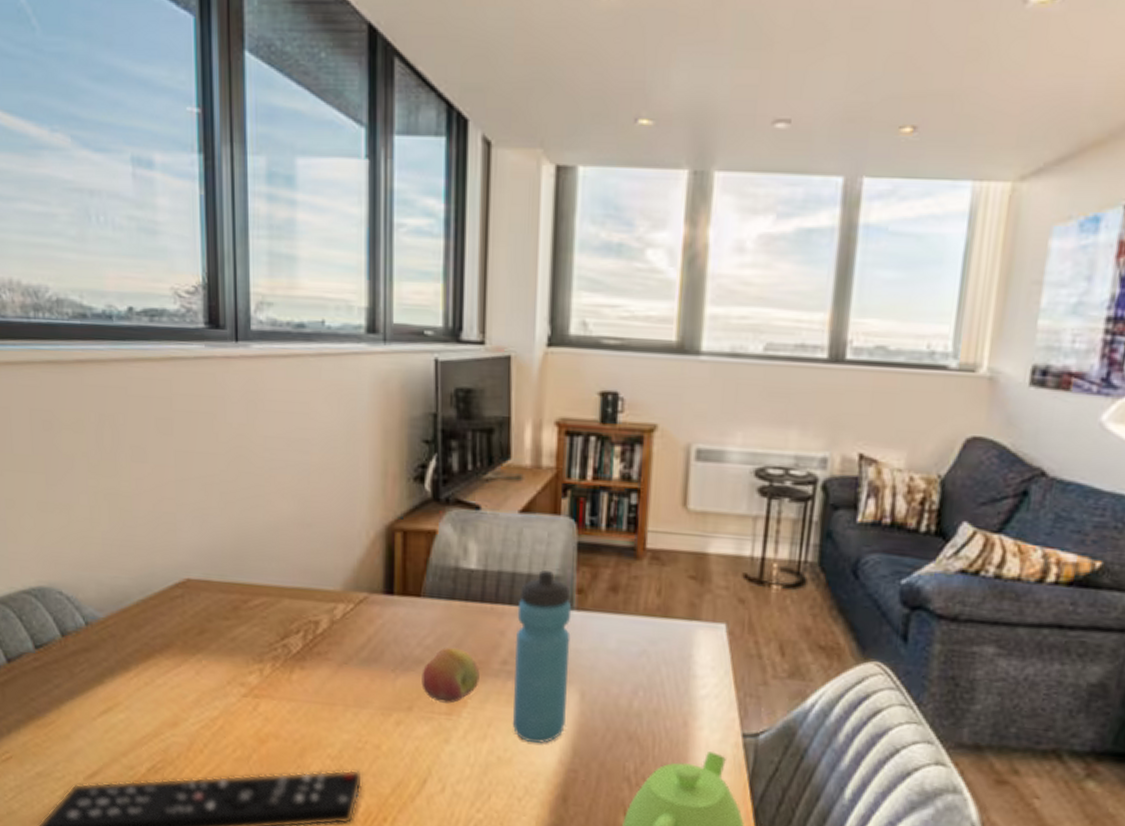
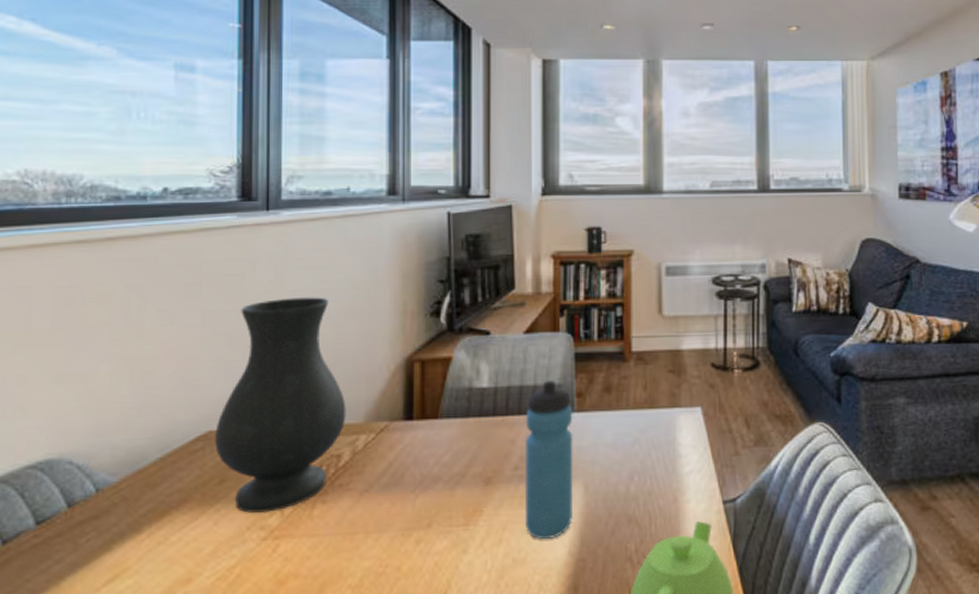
vase: none [193,444,324,670] -> present [215,297,346,513]
fruit: present [421,647,480,703] -> none [440,461,494,515]

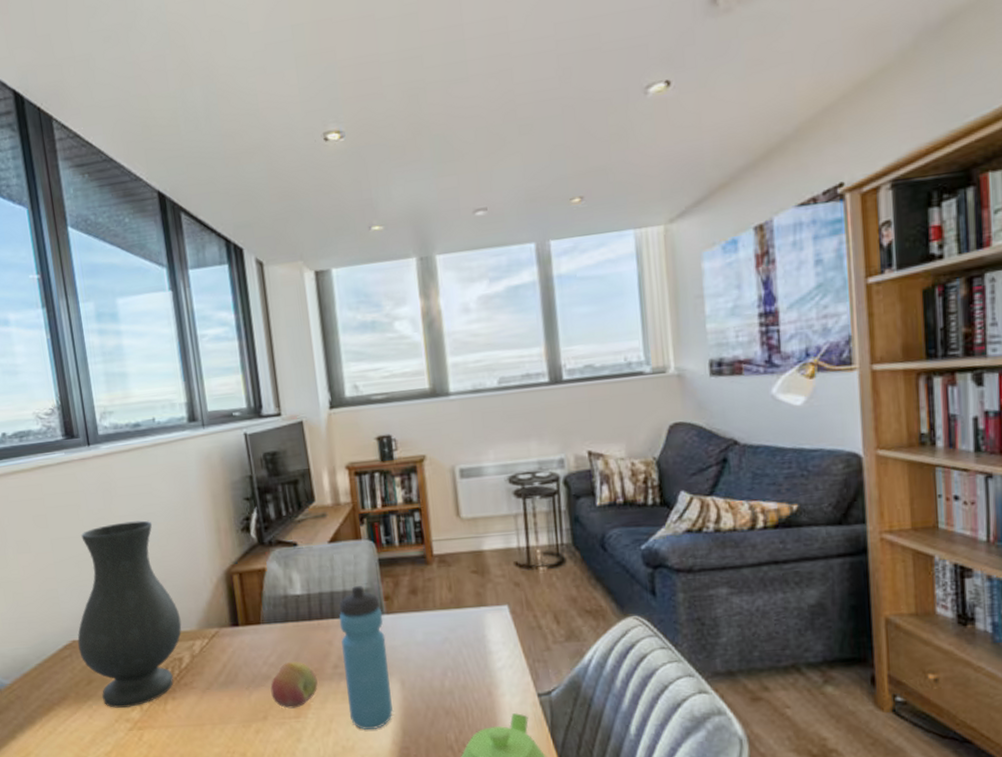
fruit: none [440,461,494,515] -> present [270,661,318,709]

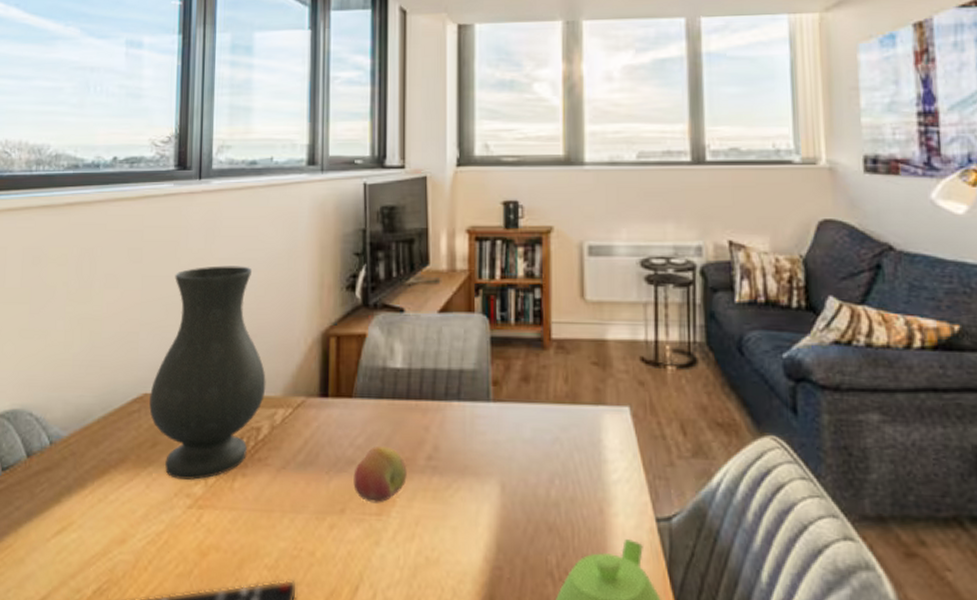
water bottle: present [339,586,394,730] -> none [438,365,489,540]

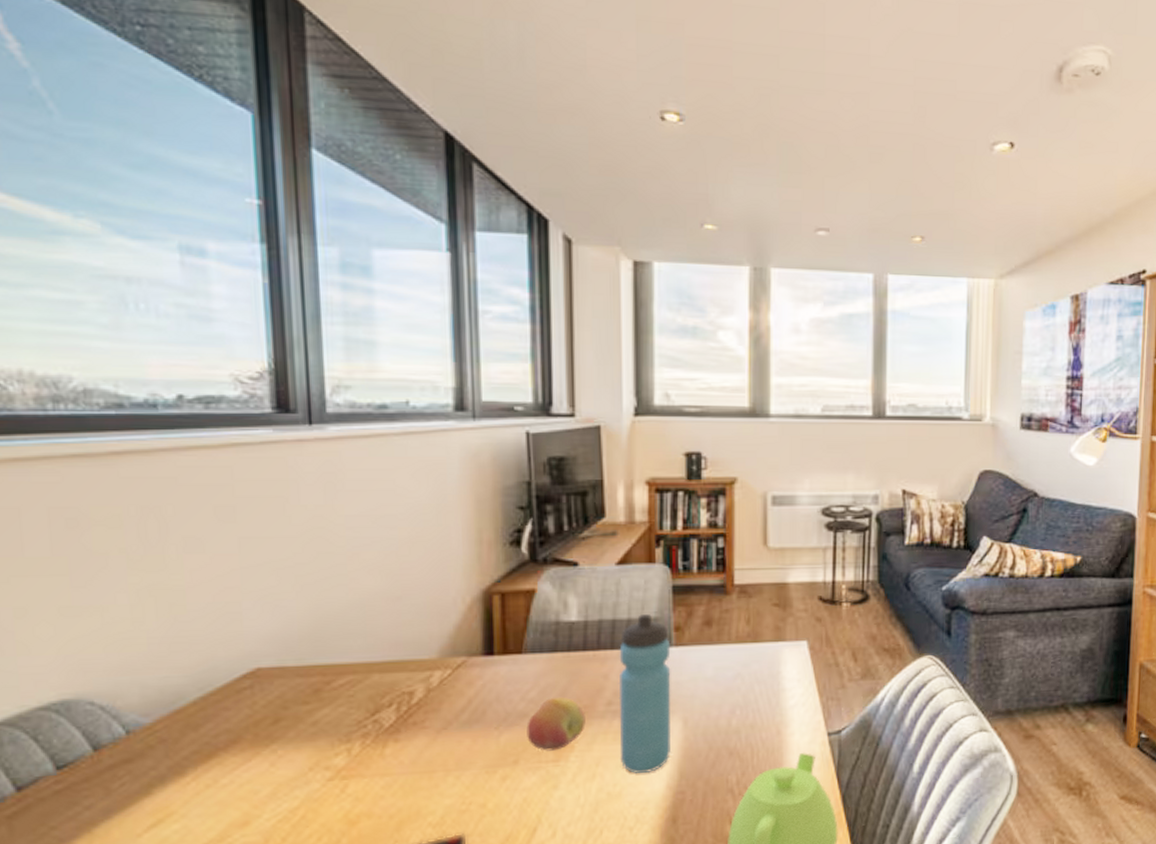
vase: present [149,265,266,480] -> none [264,523,418,753]
water bottle: none [438,365,489,540] -> present [618,614,672,773]

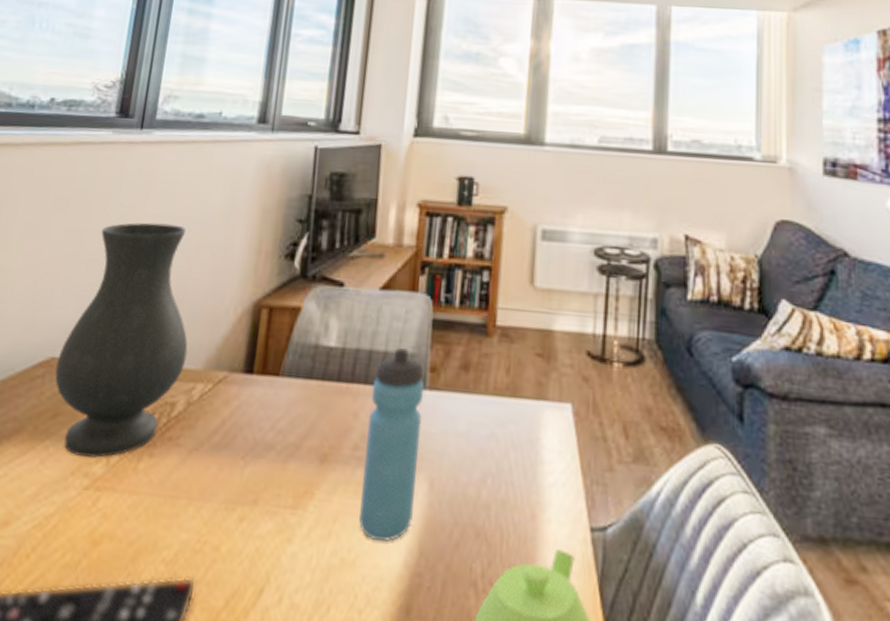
vase: none [264,523,418,753] -> present [55,222,188,458]
fruit: present [526,696,586,751] -> none [270,430,330,495]

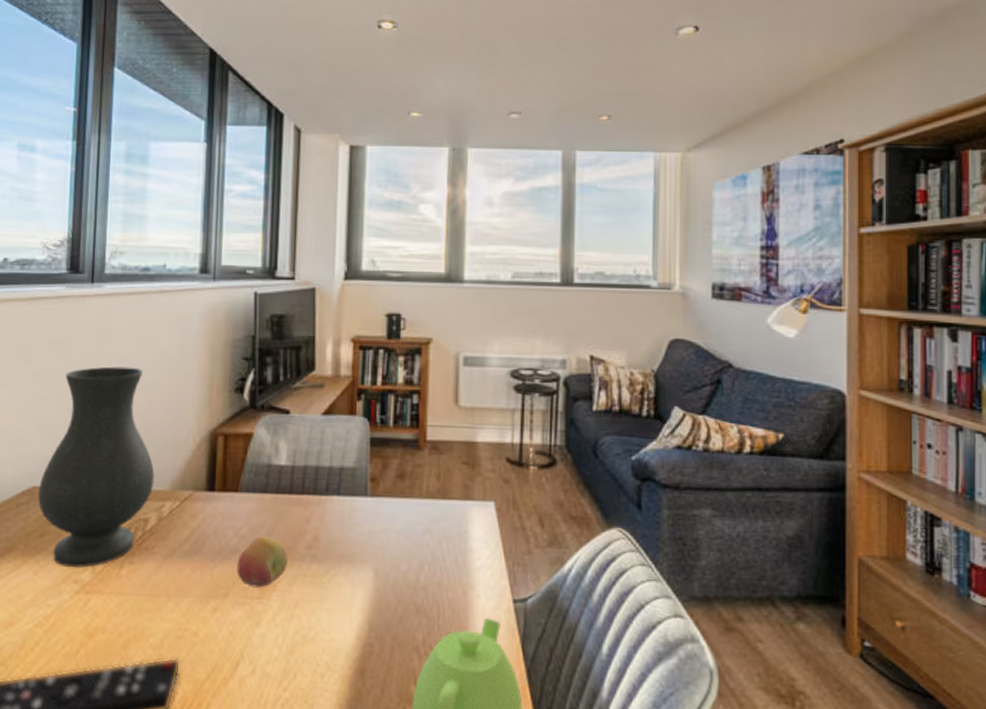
fruit: none [270,430,330,495] -> present [236,536,288,588]
water bottle: present [359,348,425,541] -> none [317,463,366,620]

